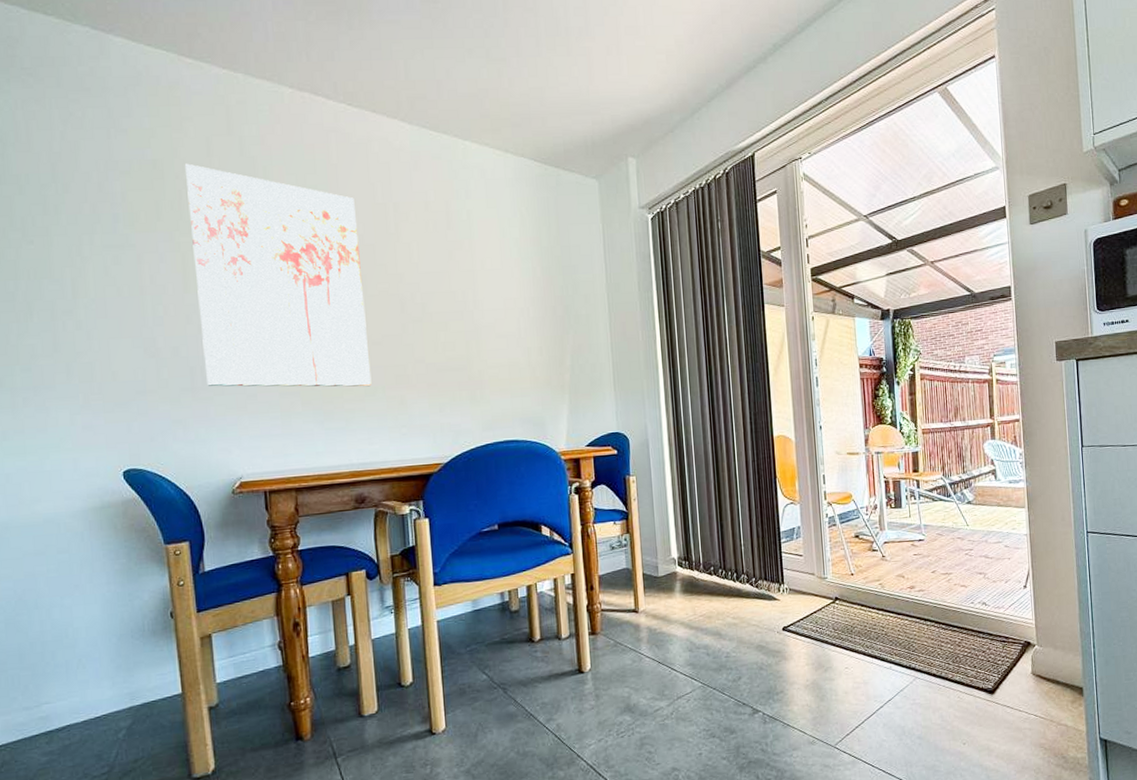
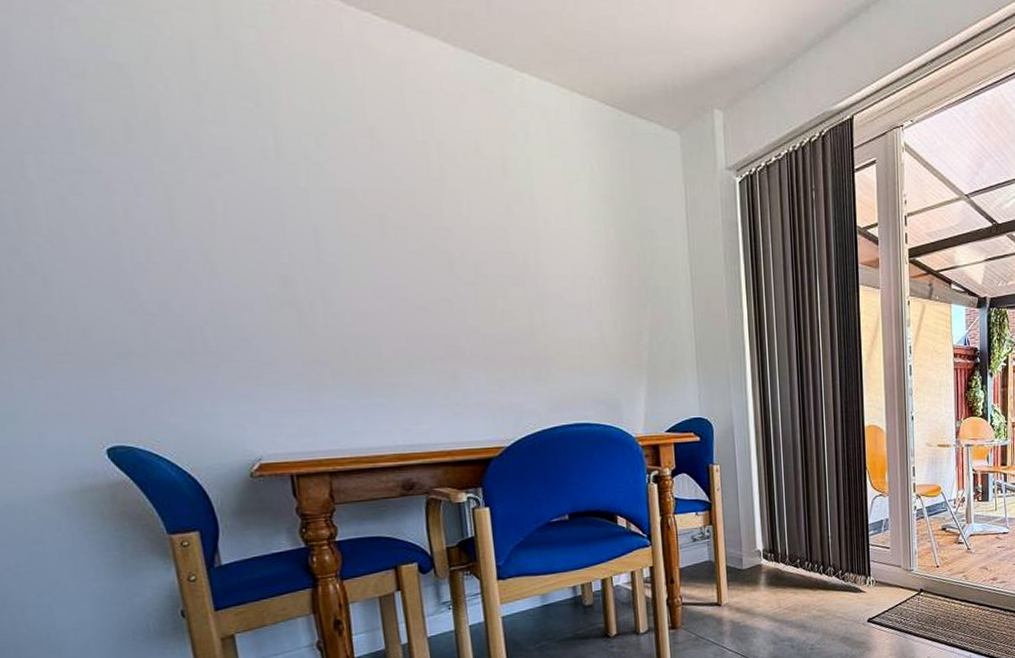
wall art: present [184,163,372,387] -> none [160,71,417,358]

